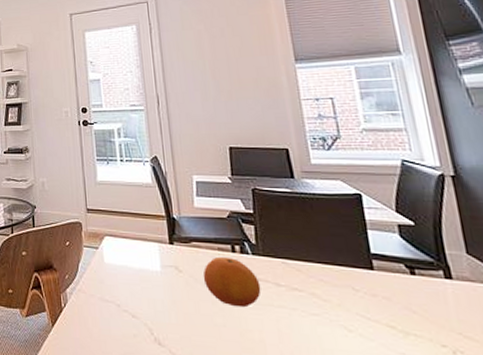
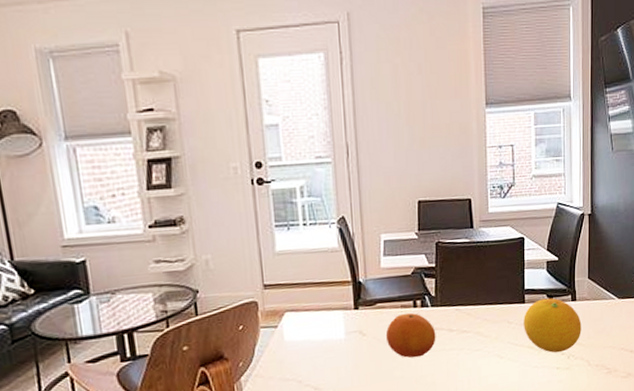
fruit: none [374,269,470,343] -> present [524,298,582,353]

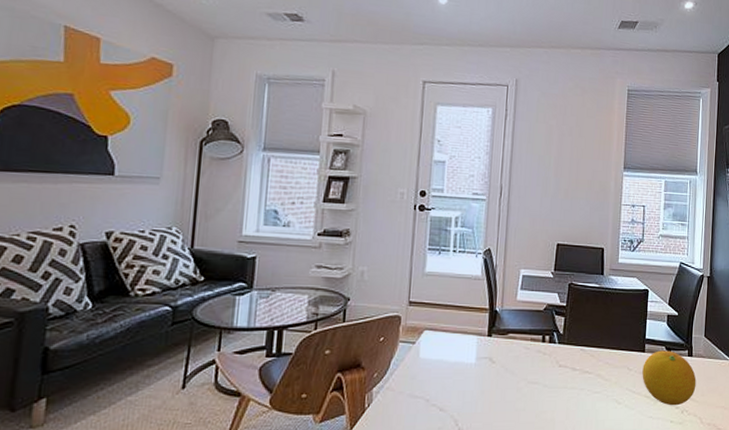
fruit: present [385,313,436,358] -> none [513,346,560,392]

